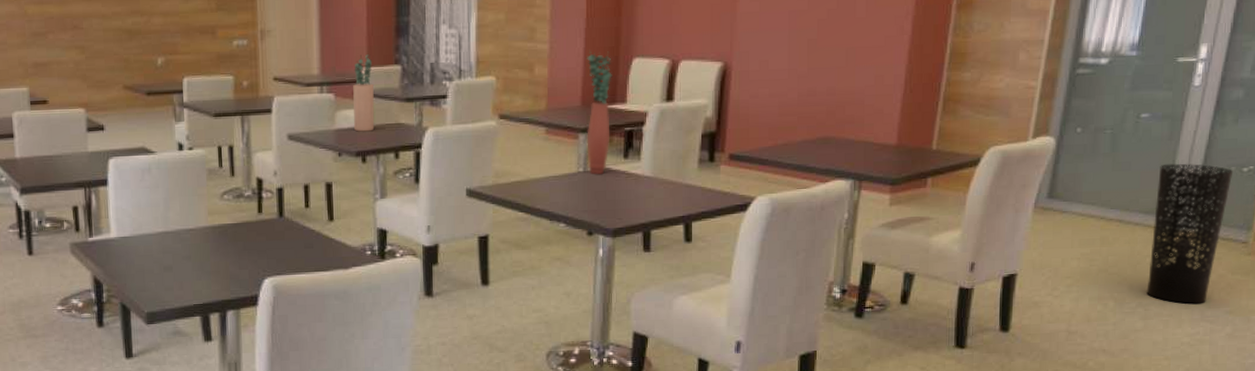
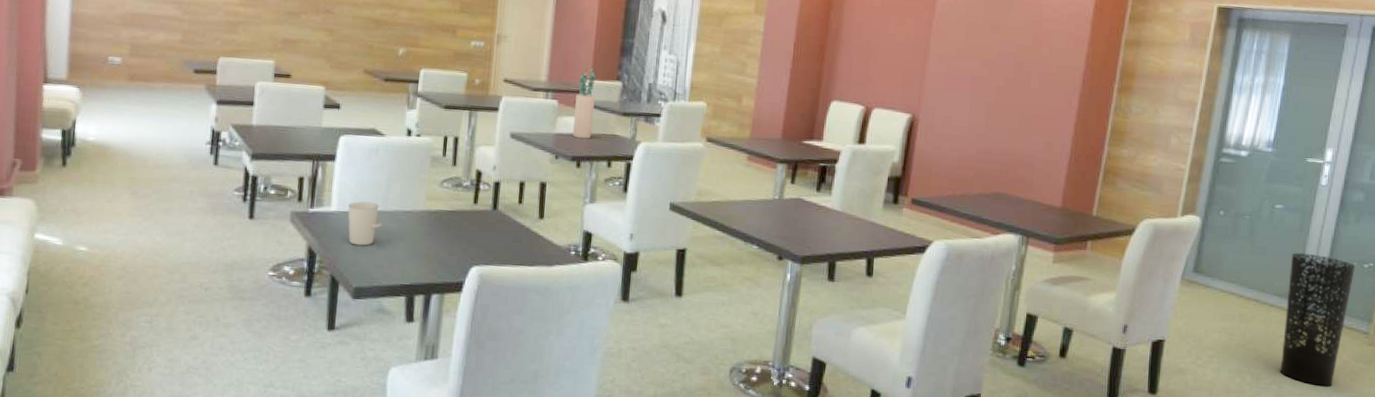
cup: none [128,224,167,270] -> present [348,201,383,246]
vase: present [586,50,612,176] -> none [782,88,812,205]

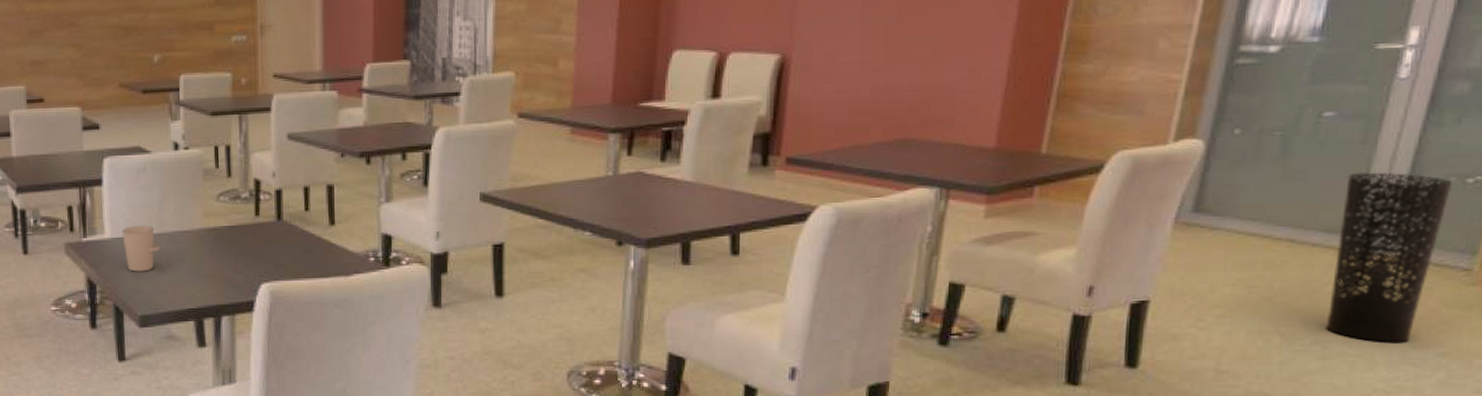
vase: present [572,65,597,139] -> none [357,45,381,132]

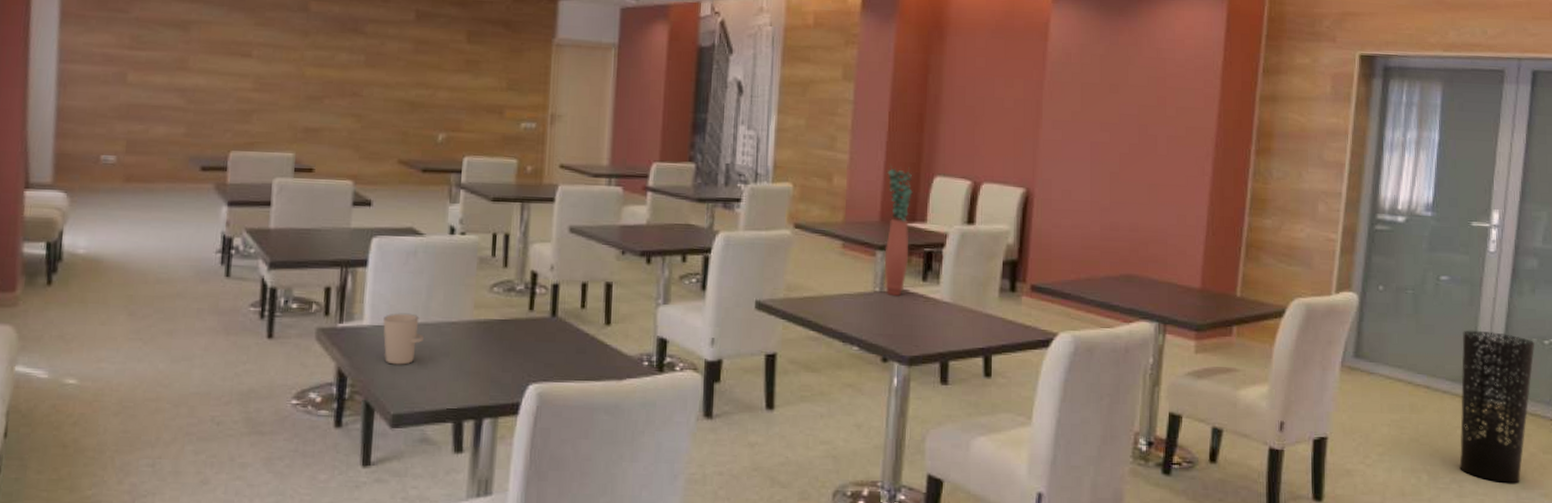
vase: none [617,42,649,180] -> present [884,164,913,297]

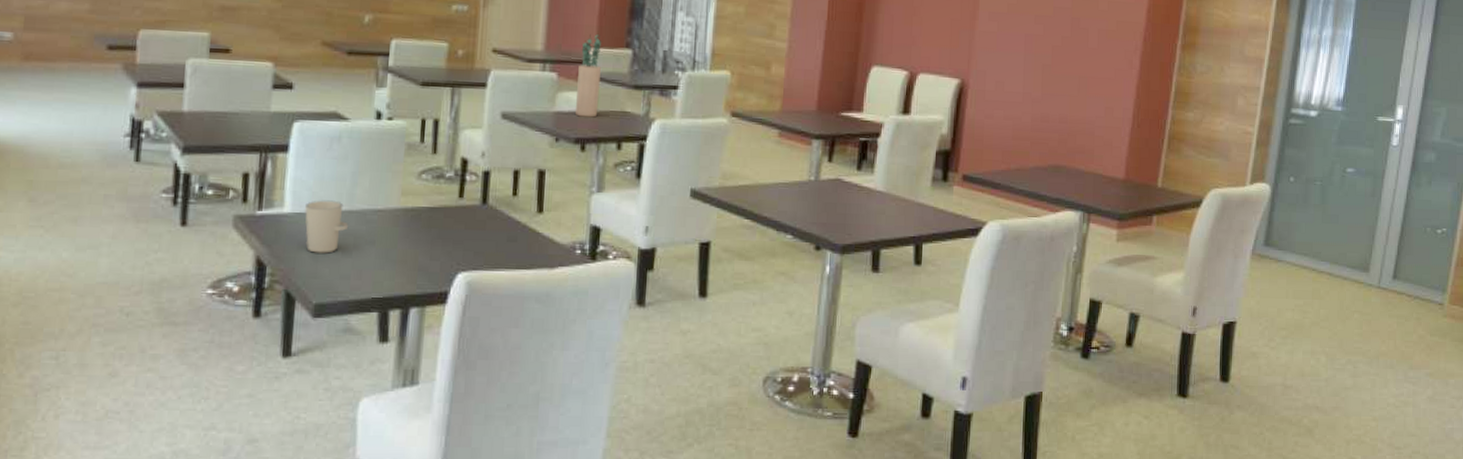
vase: none [640,145,666,231] -> present [575,31,602,118]
vase: present [884,164,913,297] -> none [819,53,850,186]
umbrella stand: present [1459,330,1535,484] -> none [1355,219,1429,365]

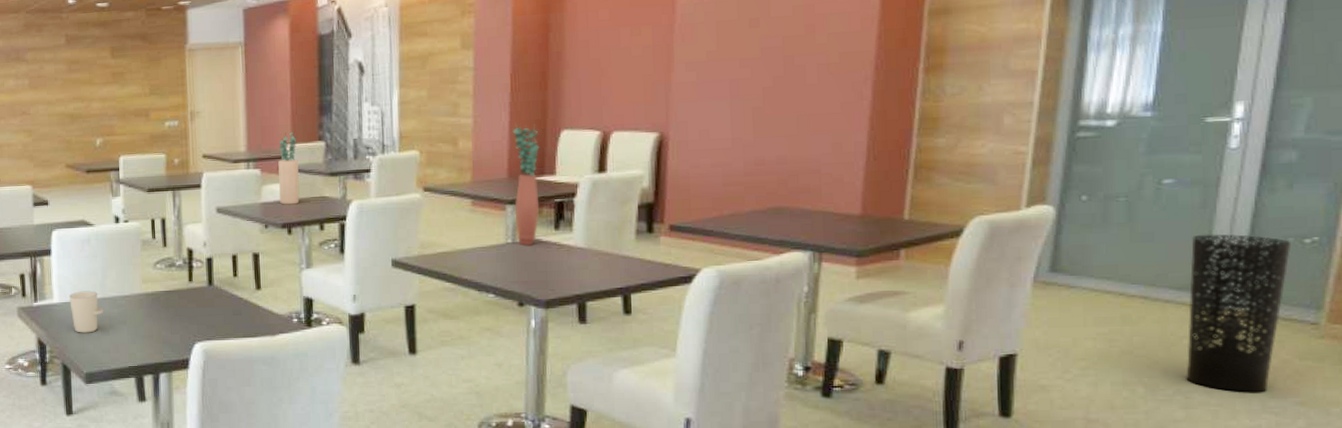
vase: none [819,53,850,186] -> present [512,123,540,247]
umbrella stand: none [1355,219,1429,365] -> present [1186,234,1292,393]

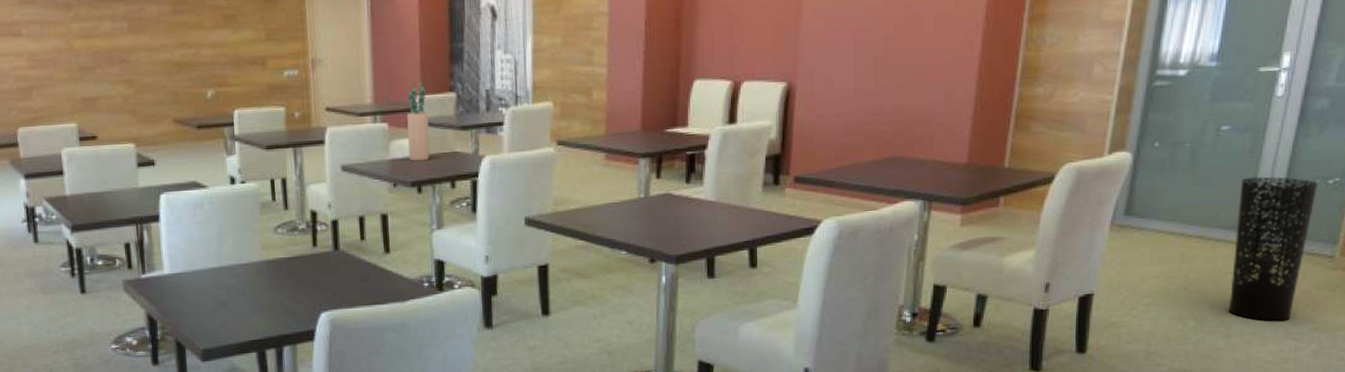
cup: present [69,291,104,333] -> none [181,259,221,307]
vase: present [512,123,540,247] -> none [646,72,673,201]

